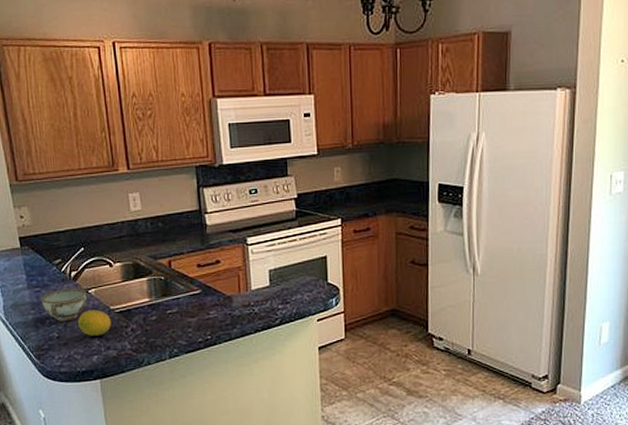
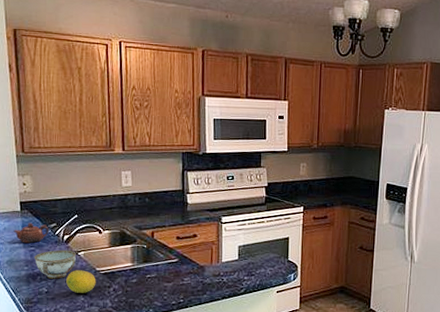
teapot: none [14,260,54,284] -> present [13,223,49,244]

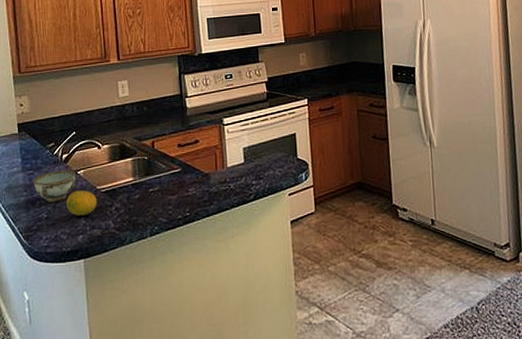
teapot: present [13,223,49,244] -> none [11,144,47,167]

